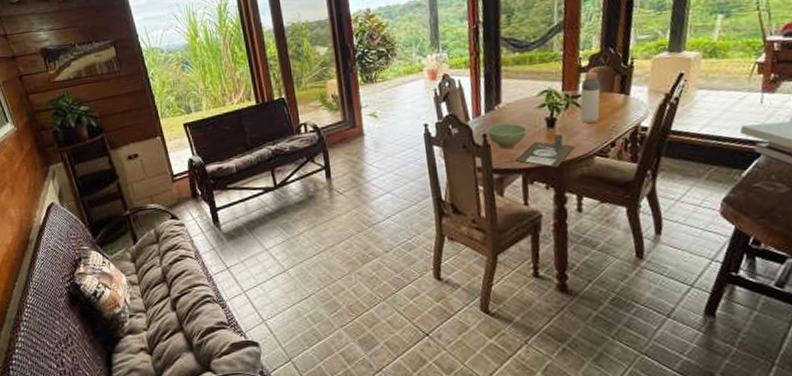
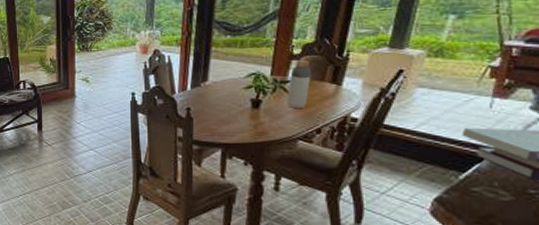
bowl: present [485,123,527,150] -> none [190,99,231,124]
place setting: present [516,134,575,168] -> none [217,116,279,147]

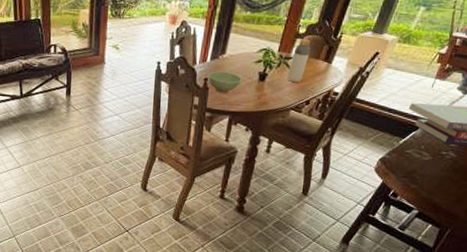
bowl: none [190,99,231,124] -> present [208,71,242,94]

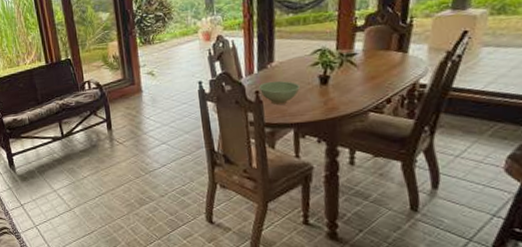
bottle: present [287,39,310,83] -> none [354,31,377,82]

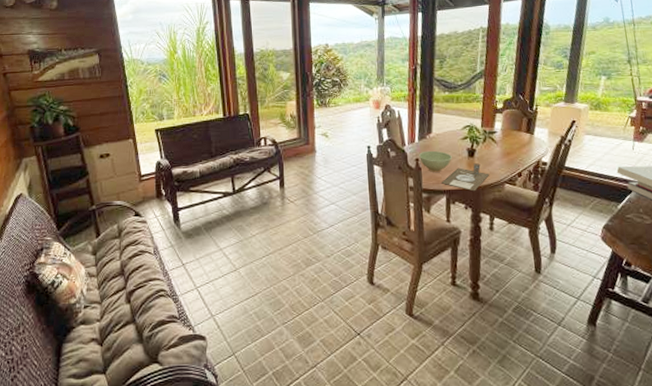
place setting: none [288,91,349,123] -> present [442,163,490,192]

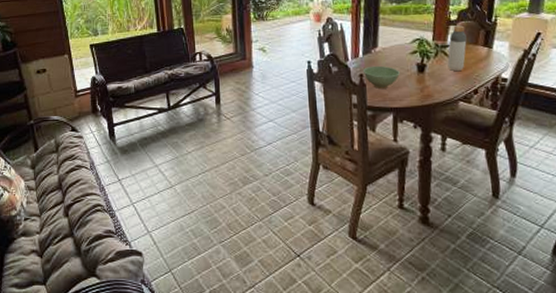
place setting: present [442,163,490,192] -> none [389,79,442,110]
bottle: none [494,113,512,156] -> present [447,25,467,72]

